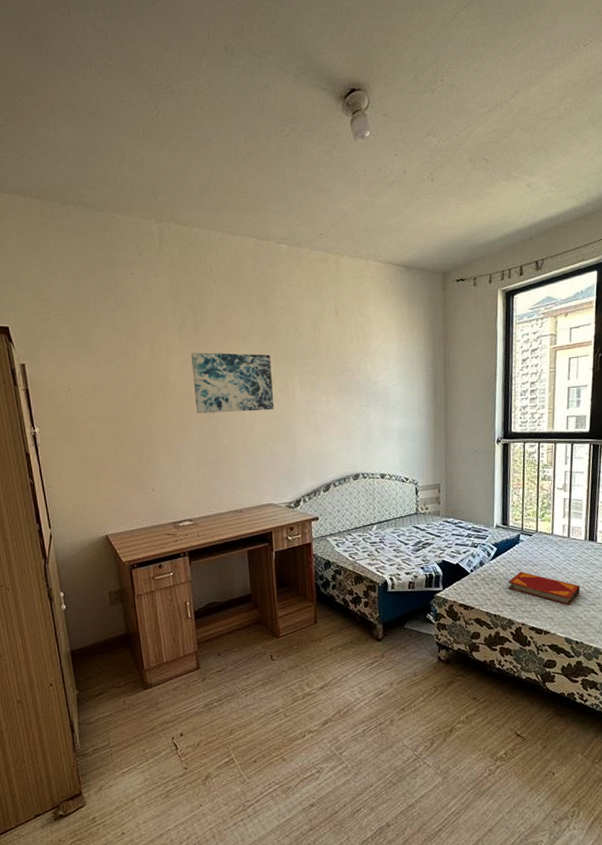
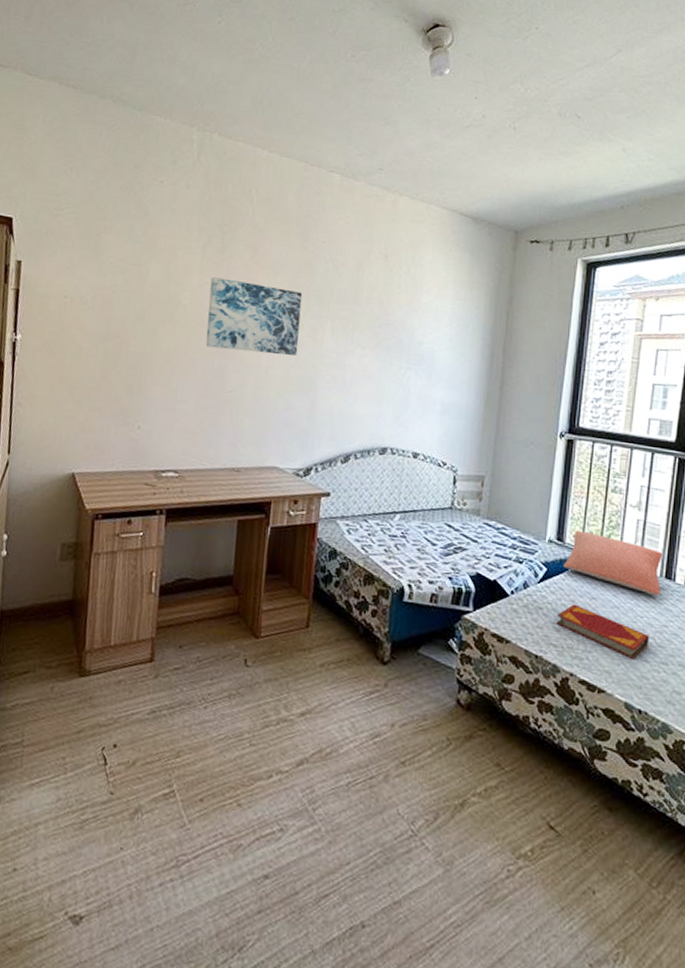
pillow: none [509,515,586,555] -> present [563,531,663,596]

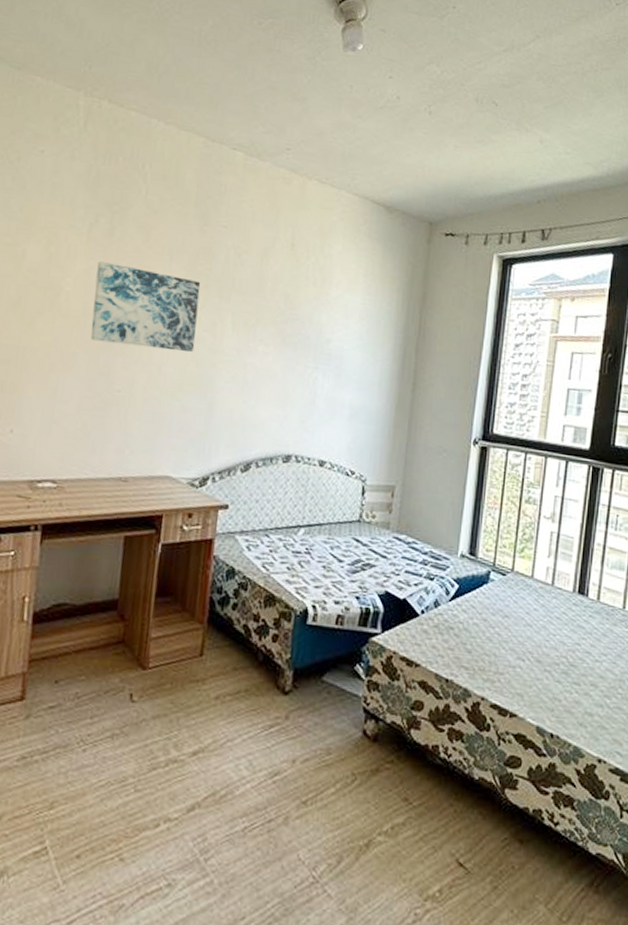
hardback book: present [556,604,650,659] -> none [467,623,562,680]
pillow: present [563,531,663,596] -> none [476,544,576,612]

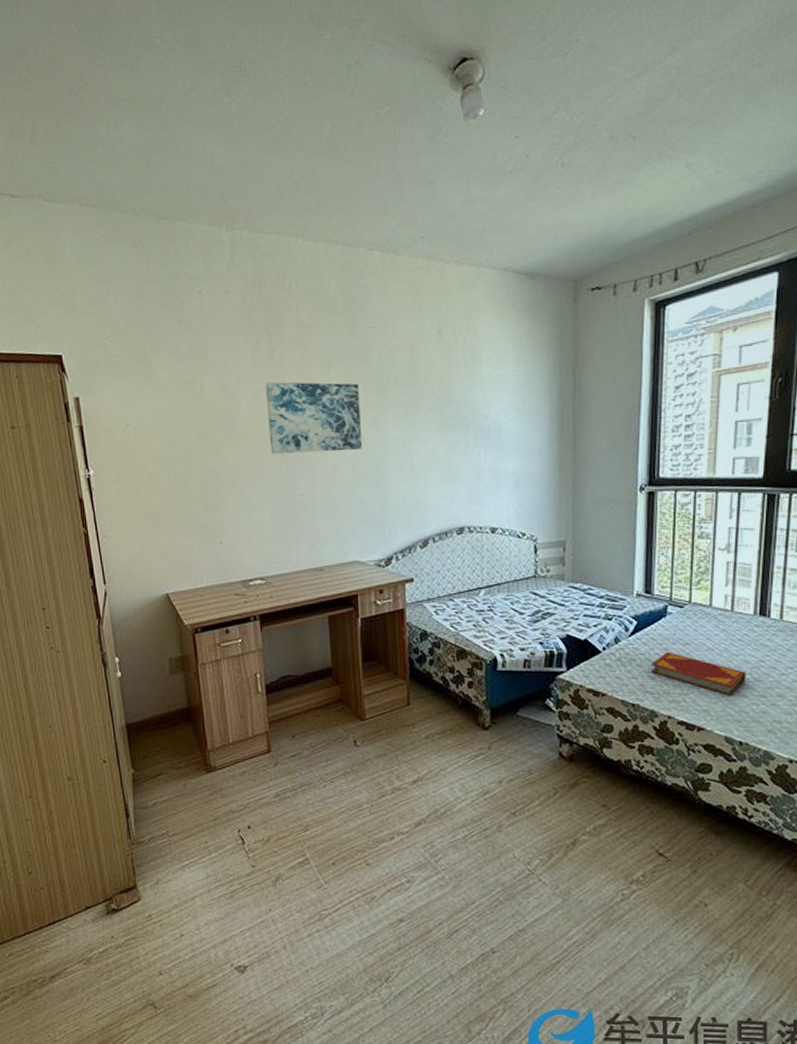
hardback book: none [467,623,562,680] -> present [650,652,747,696]

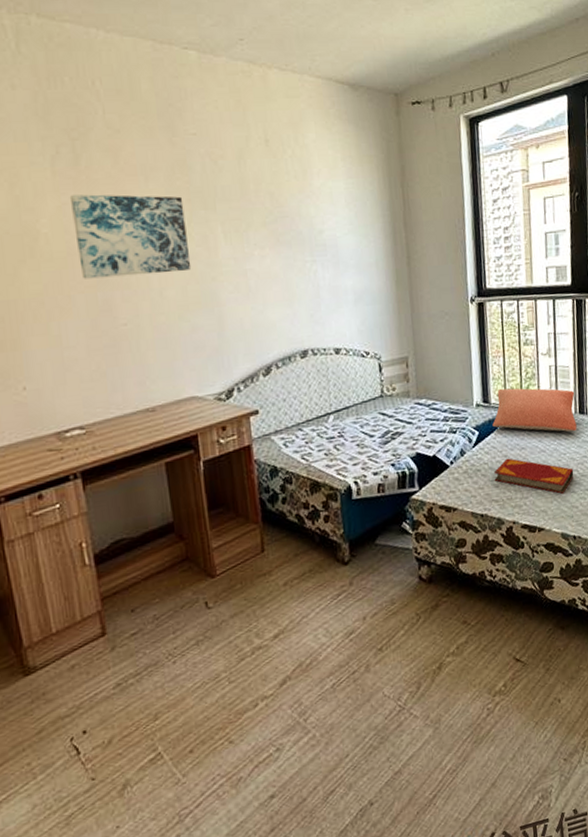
pillow: none [653,581,756,634] -> present [492,388,577,432]

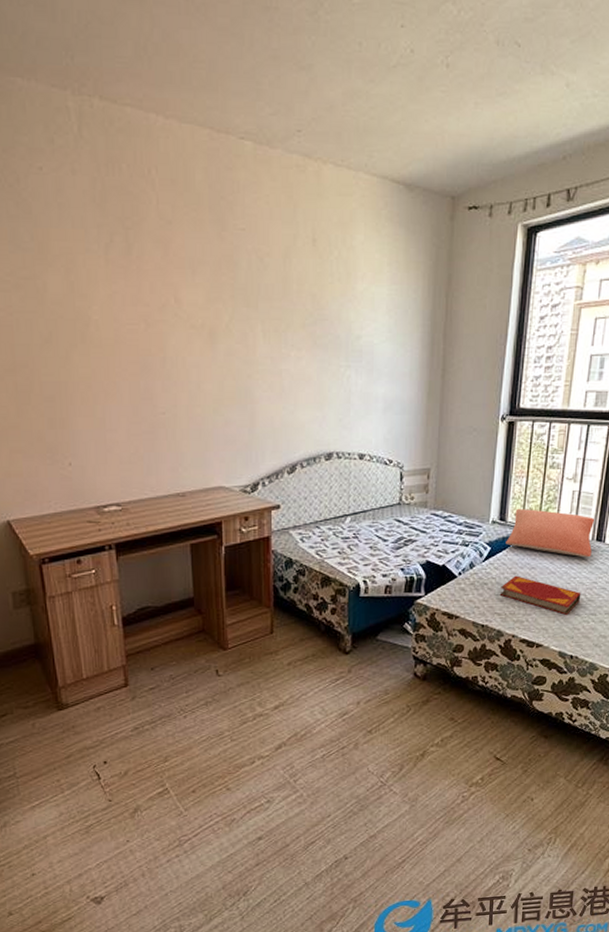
wall art: present [69,194,192,279] -> none [120,284,229,367]

